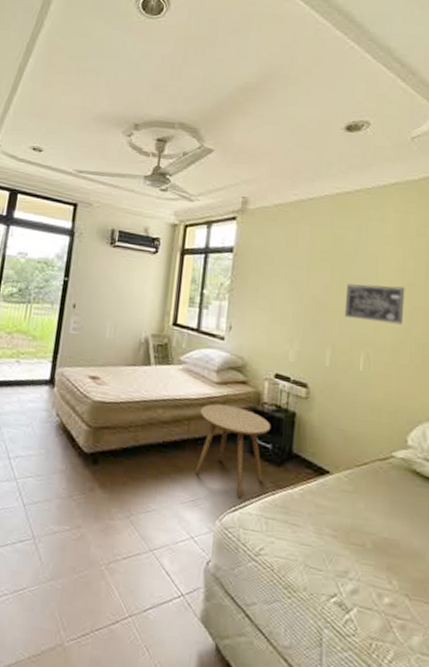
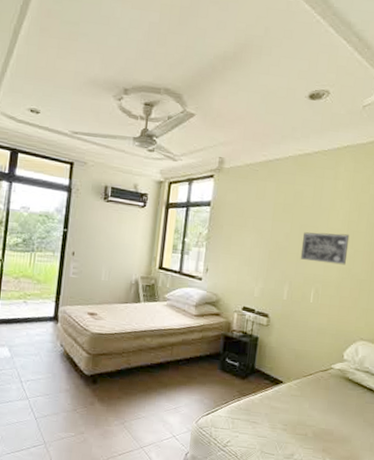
side table: present [195,404,272,499] -> none [177,332,239,405]

